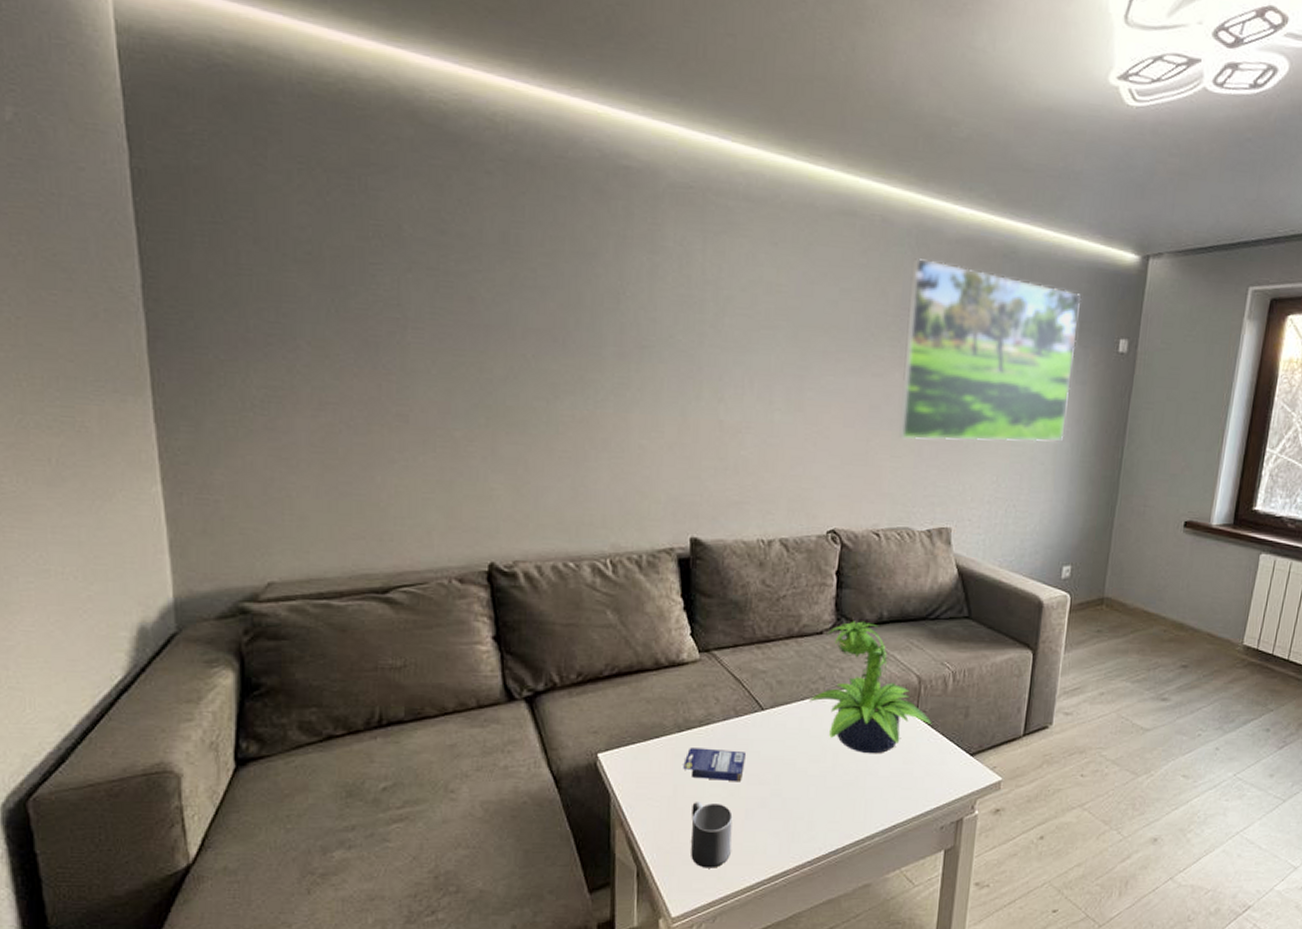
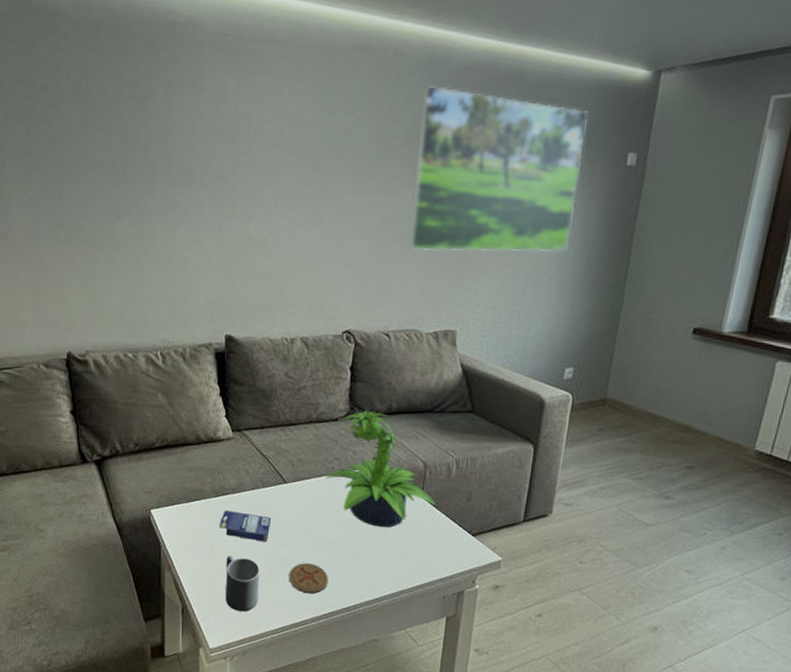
coaster: none [767,802,814,839] -> present [289,562,329,594]

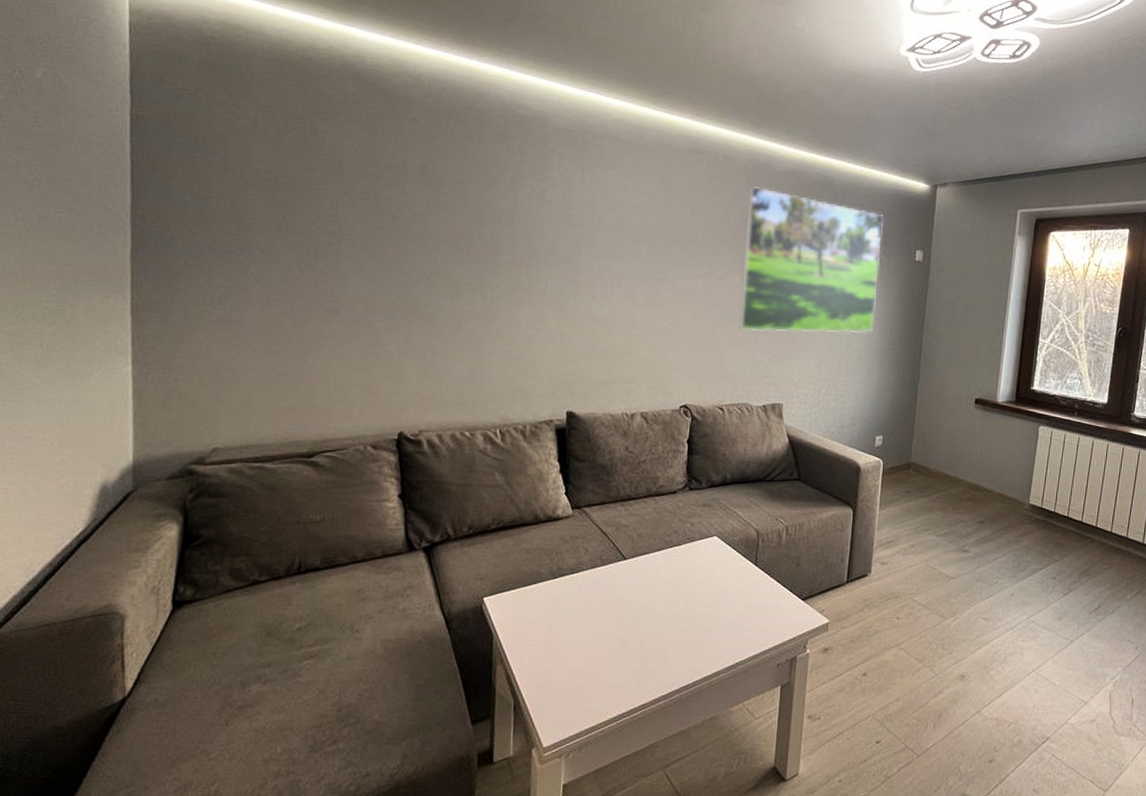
small box: present [219,510,271,542] -> none [556,593,610,624]
mug: present [225,556,260,612] -> none [561,641,598,702]
coaster: present [289,562,329,594] -> none [627,641,668,675]
potted plant: present [326,410,436,528] -> none [664,482,769,599]

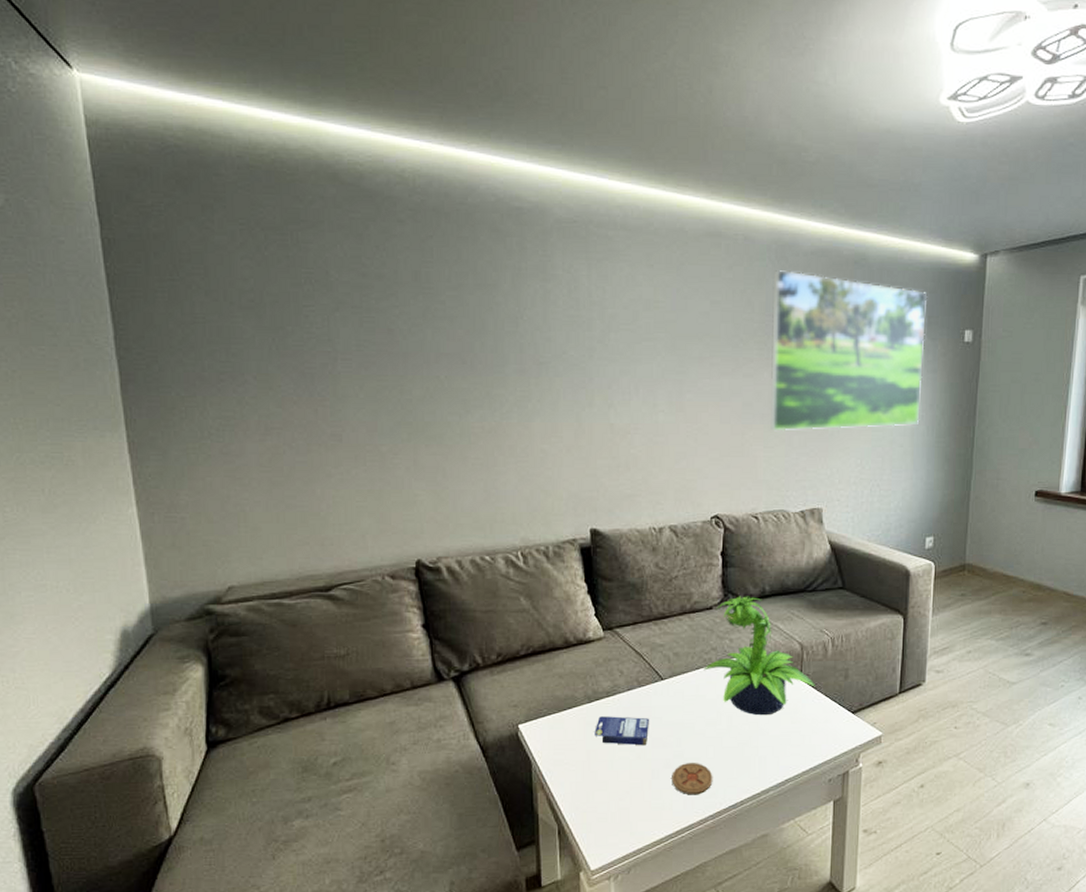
small box: none [556,593,610,624] -> present [594,716,649,746]
coaster: none [627,641,668,675] -> present [672,762,713,795]
potted plant: none [664,482,769,599] -> present [703,596,815,716]

